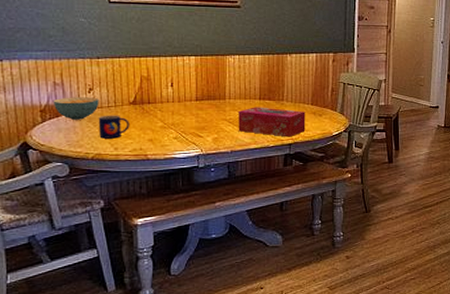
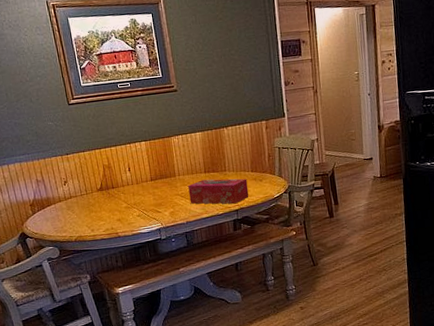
cereal bowl: present [53,97,99,120] -> none [38,188,74,210]
mug: present [98,115,130,139] -> none [75,201,101,223]

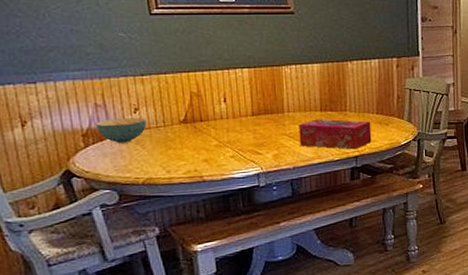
cereal bowl: none [38,188,74,210] -> present [95,117,147,143]

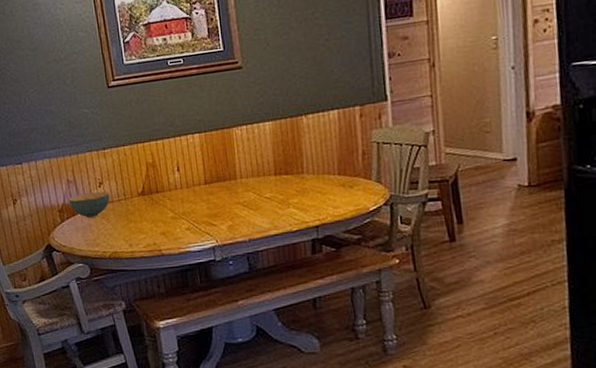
tissue box: present [298,119,372,150] -> none [252,183,334,218]

